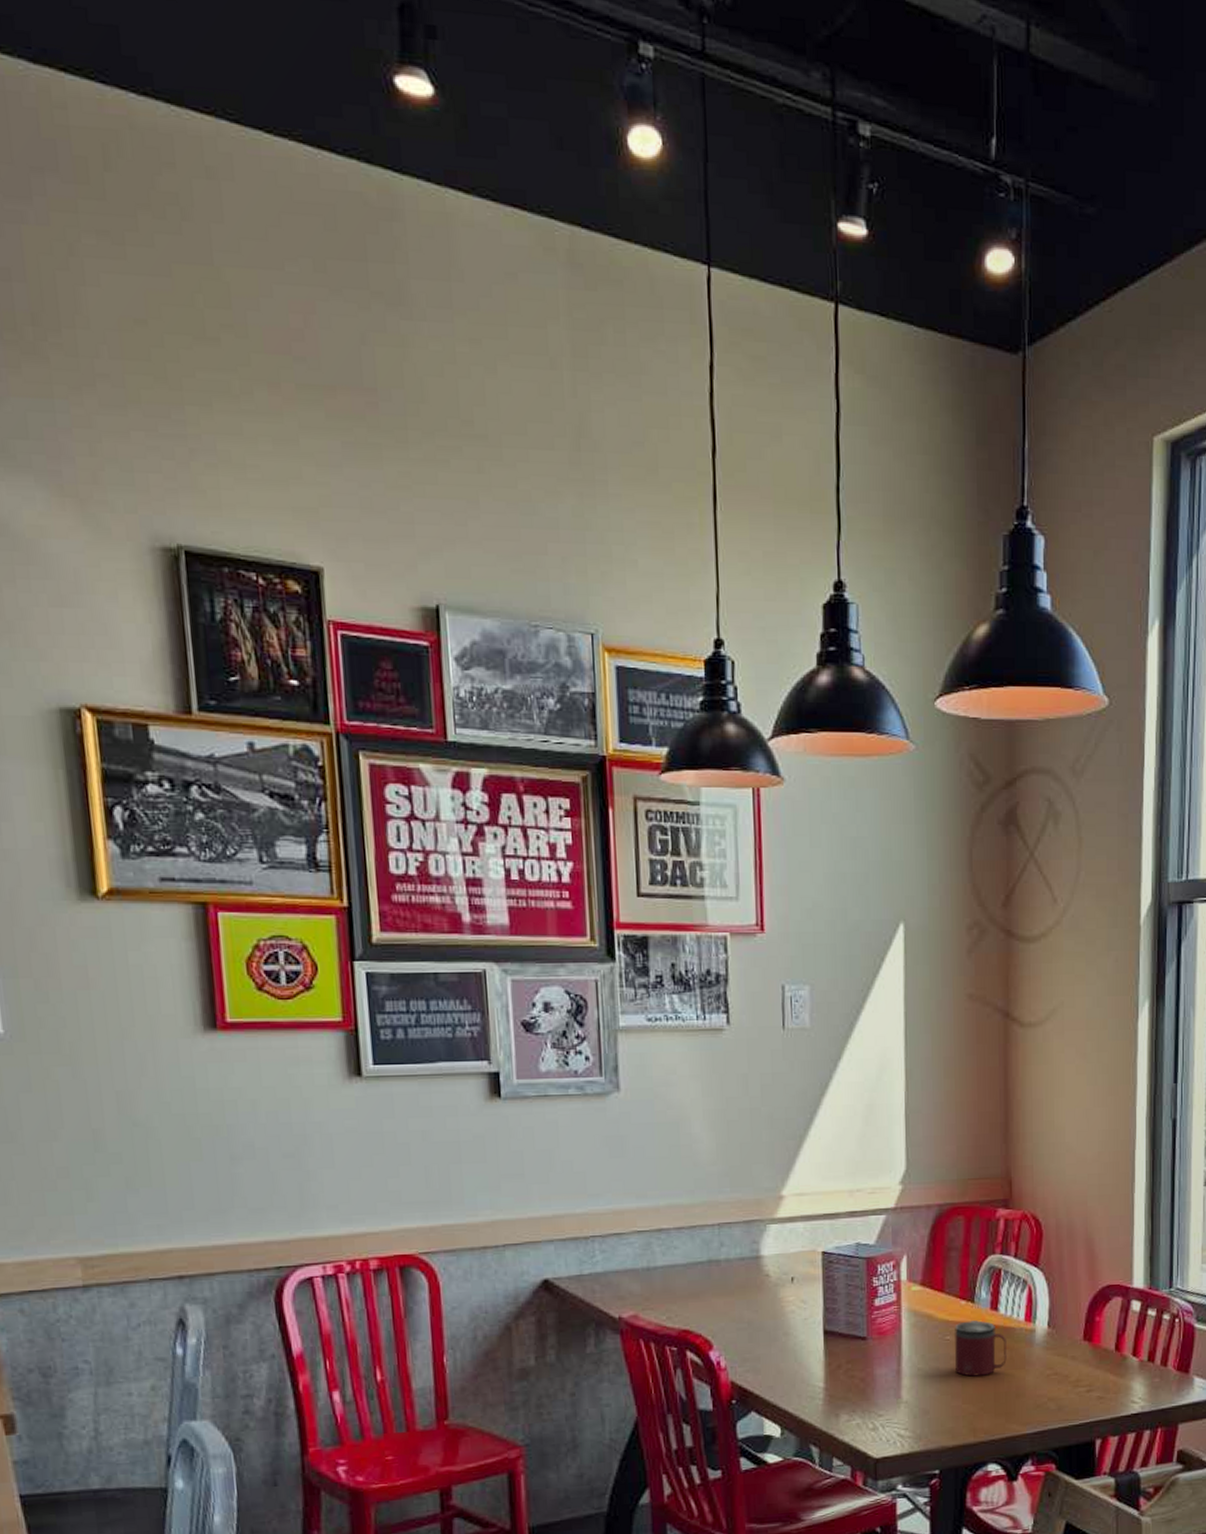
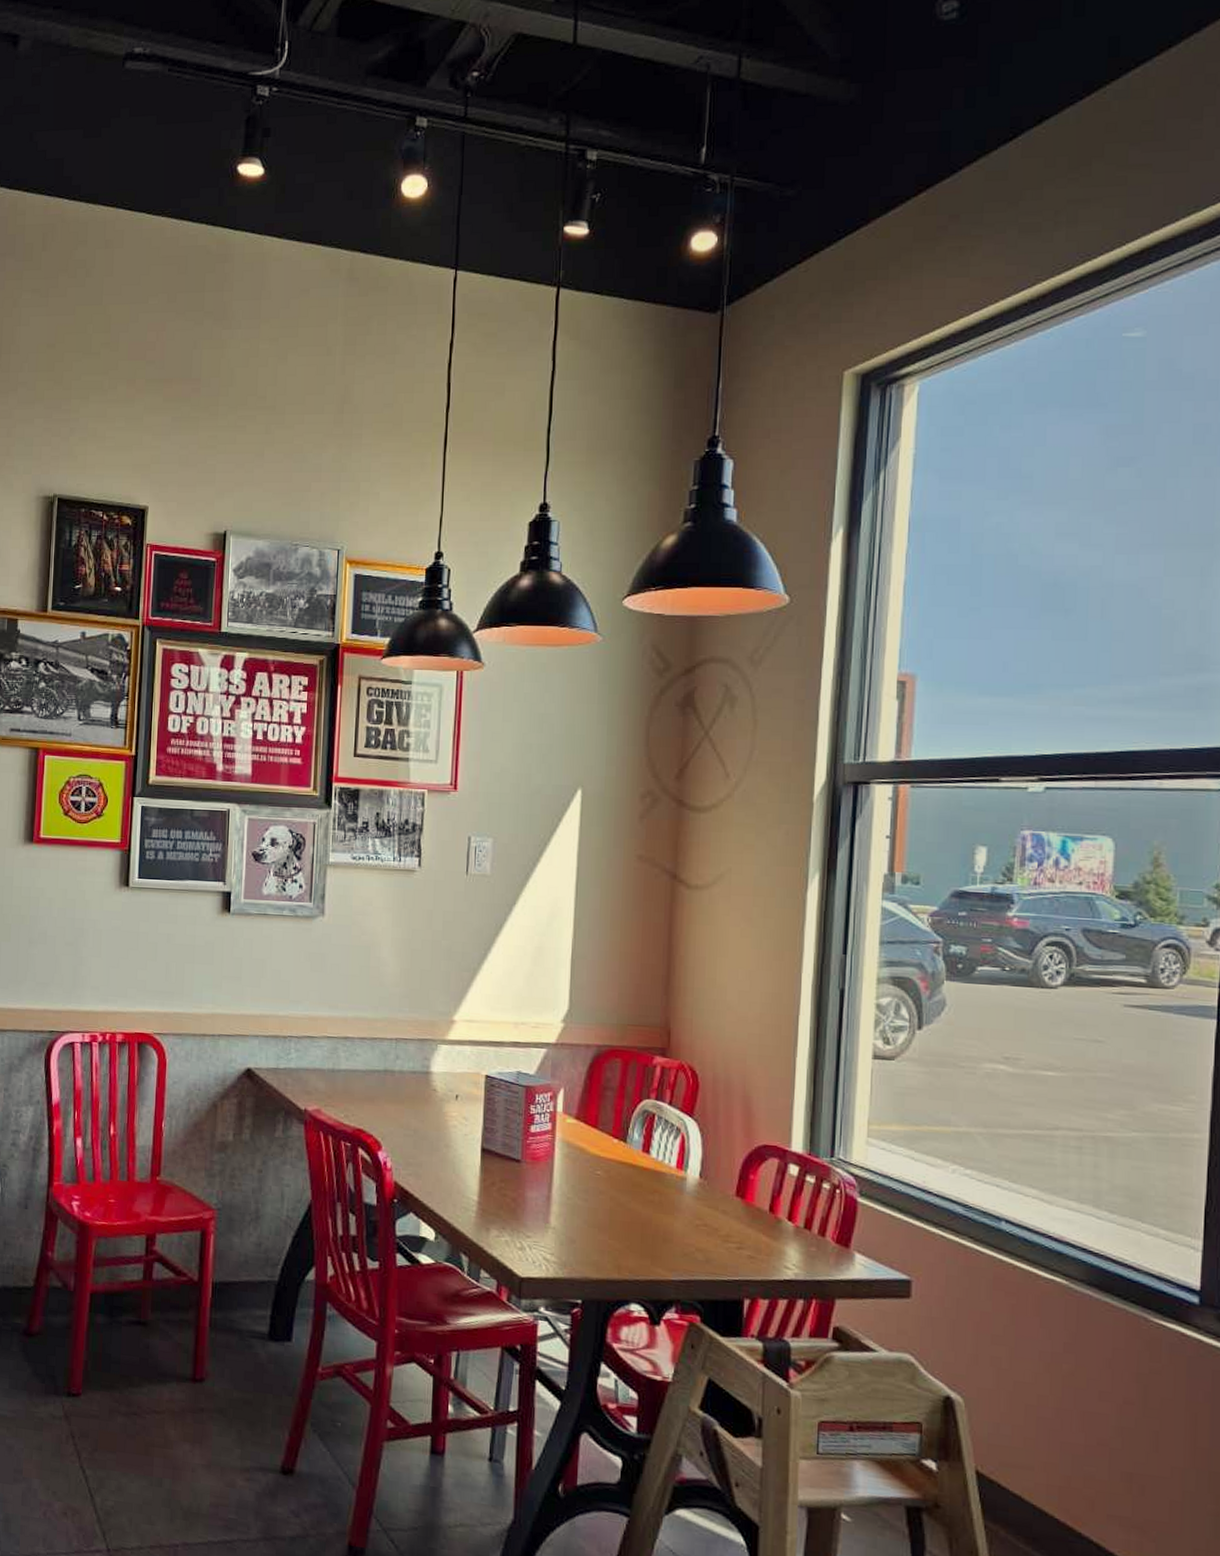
beverage cup: present [953,1320,1007,1377] -> none [603,1159,656,1215]

